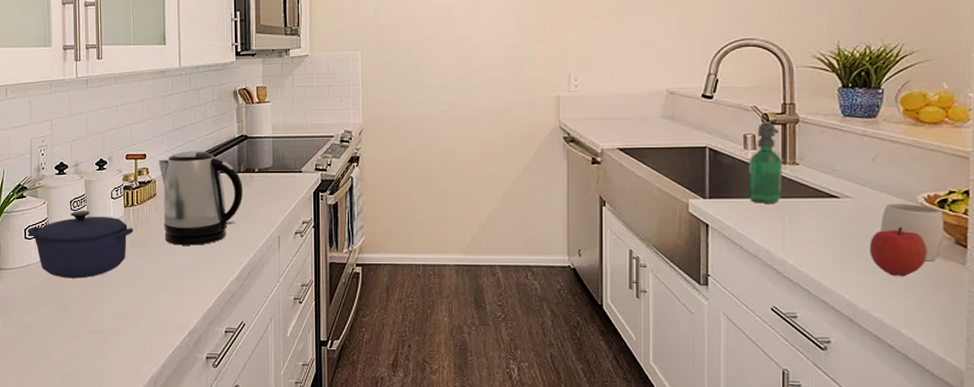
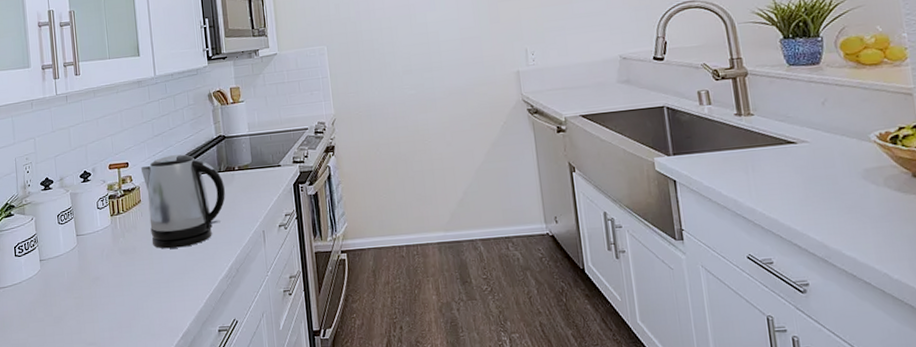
cooking pot: present [28,210,134,279] -> none [18,222,121,292]
soap dispenser: present [748,122,783,203] -> none [706,77,741,156]
fruit: present [870,227,927,277] -> none [832,166,889,214]
mug: present [880,203,943,262] -> none [838,142,901,197]

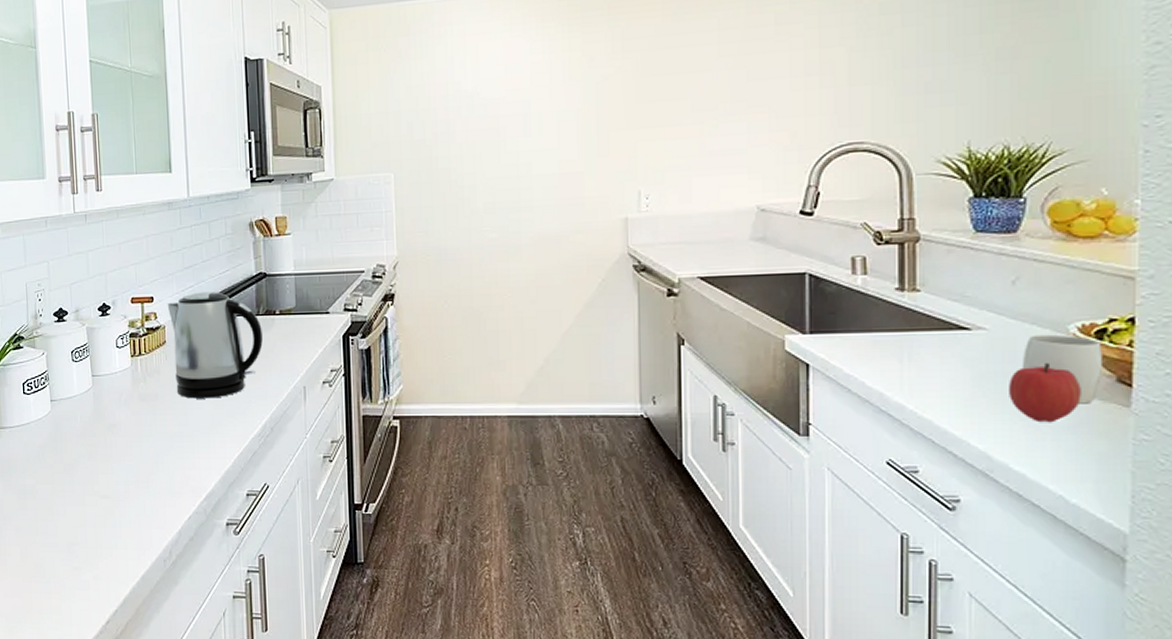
fruit: none [832,166,889,214] -> present [1009,363,1081,423]
mug: none [838,142,901,197] -> present [1021,334,1102,404]

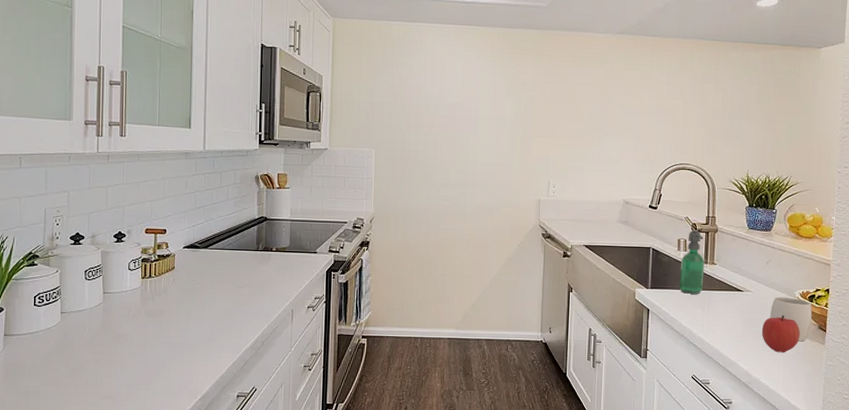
kettle: present [167,292,264,399] -> none [178,228,261,317]
soap dispenser: none [857,241,900,338] -> present [679,230,705,294]

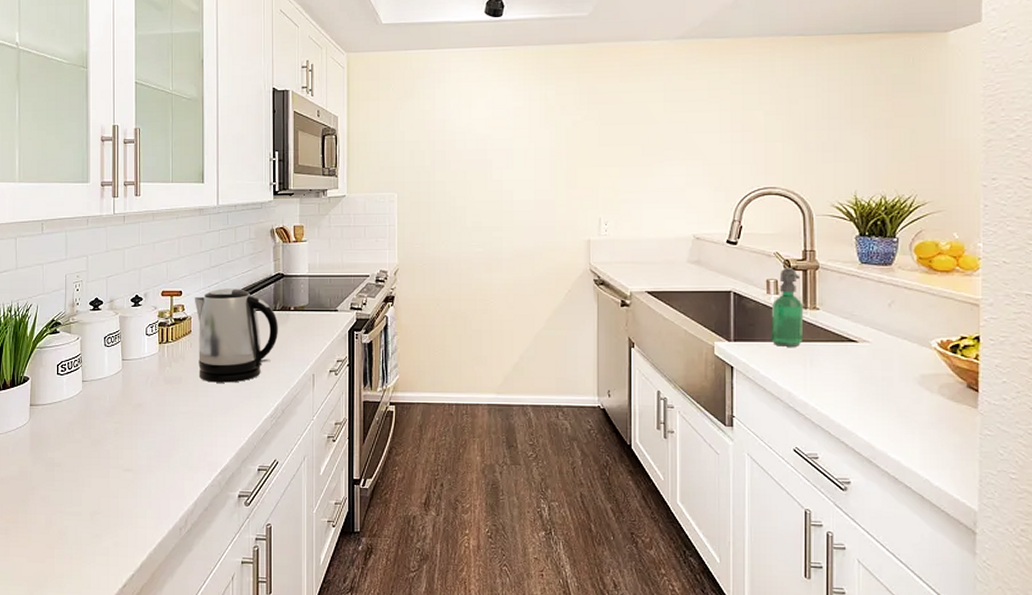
kettle: none [178,228,261,317] -> present [194,289,279,383]
fruit: present [762,315,800,353] -> none [887,371,941,420]
mug: present [769,297,812,342] -> none [896,348,956,405]

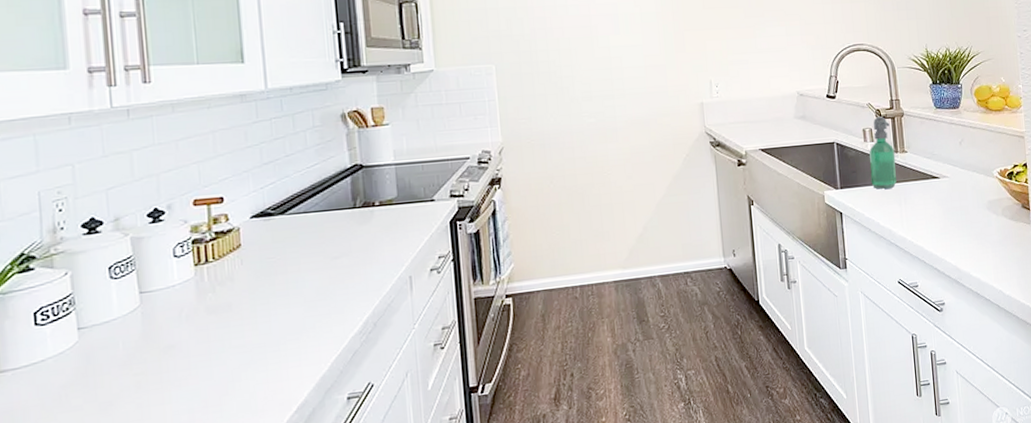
kettle: present [194,289,279,383] -> none [241,187,362,304]

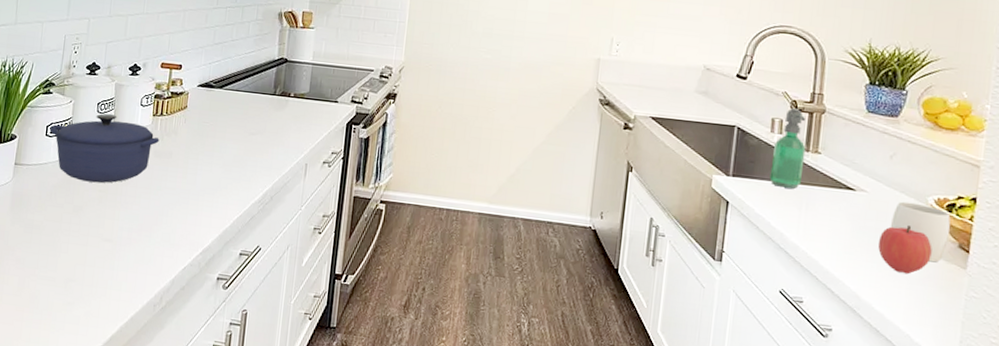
cooking pot: none [40,275,210,370] -> present [50,113,159,183]
fruit: none [965,198,1005,240] -> present [878,226,932,275]
mug: none [970,178,1014,225] -> present [890,201,951,263]

